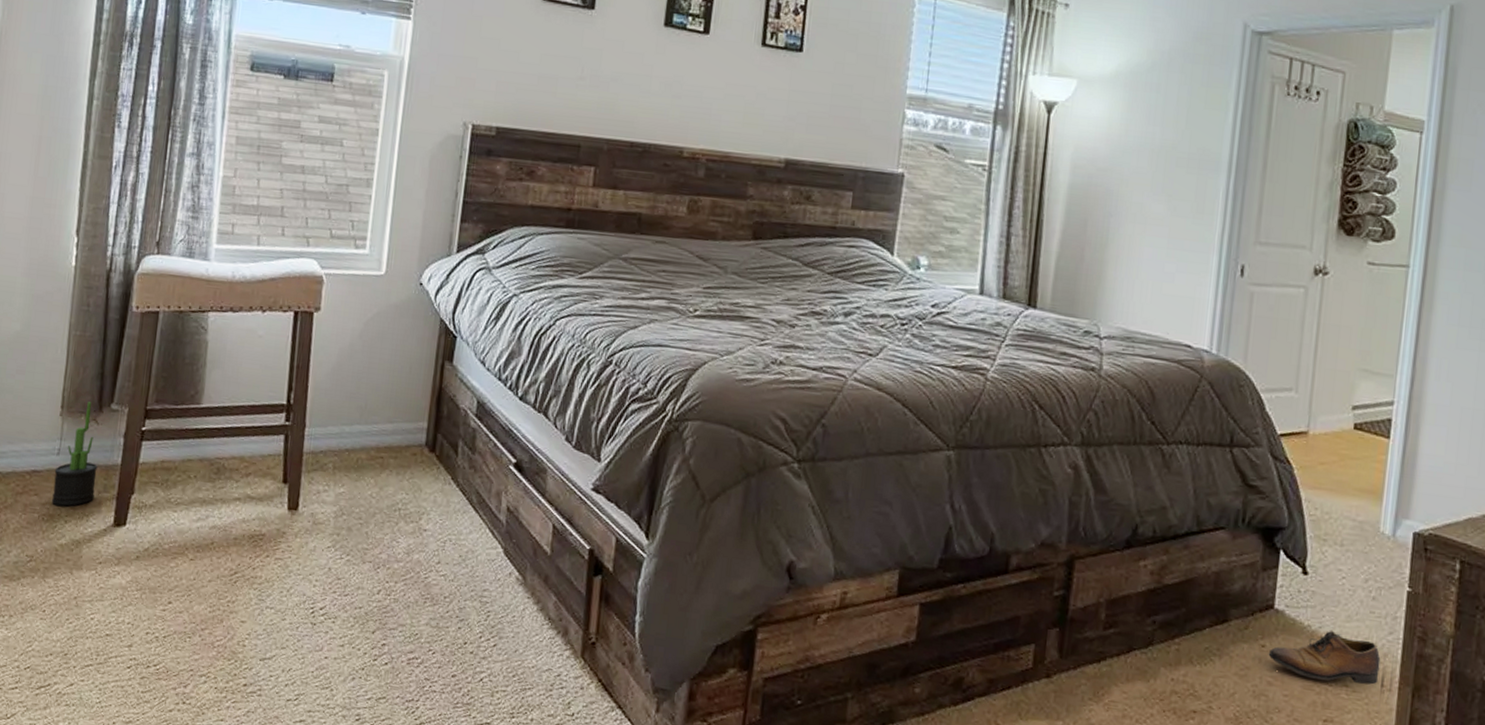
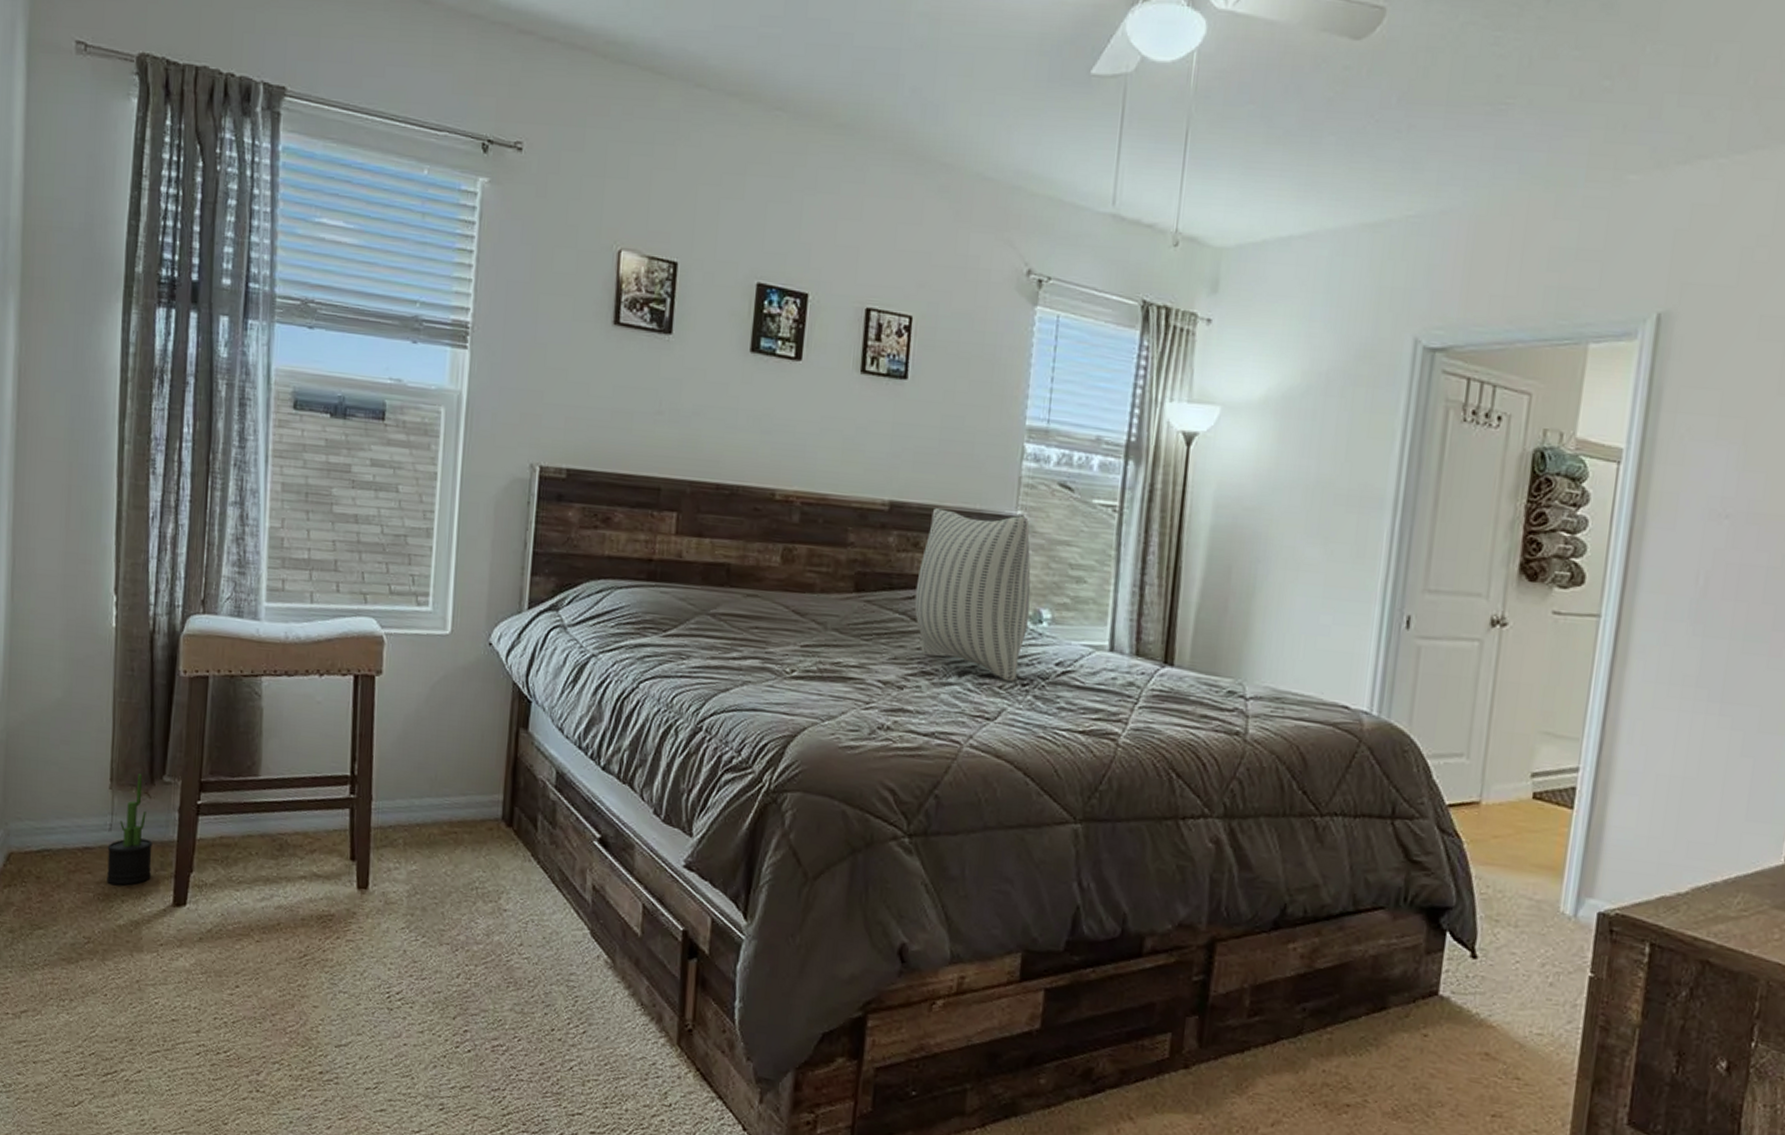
pillow: none [806,166,910,322] -> present [914,508,1031,682]
shoe: present [1268,629,1381,685] -> none [1431,1018,1557,1078]

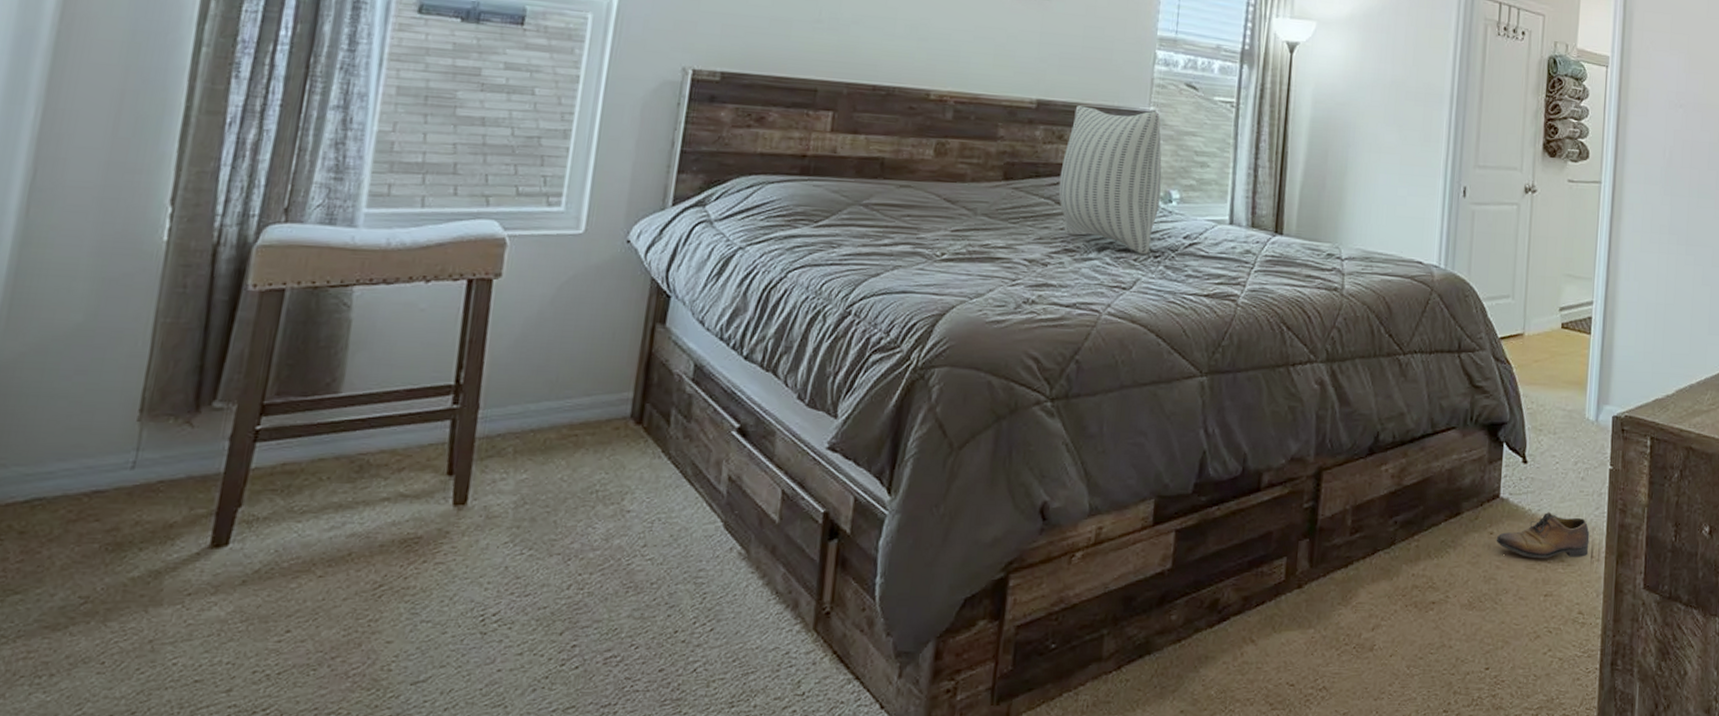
decorative plant: present [107,774,153,886] -> none [121,401,190,531]
shoe: none [1431,1018,1557,1078] -> present [1496,511,1590,559]

